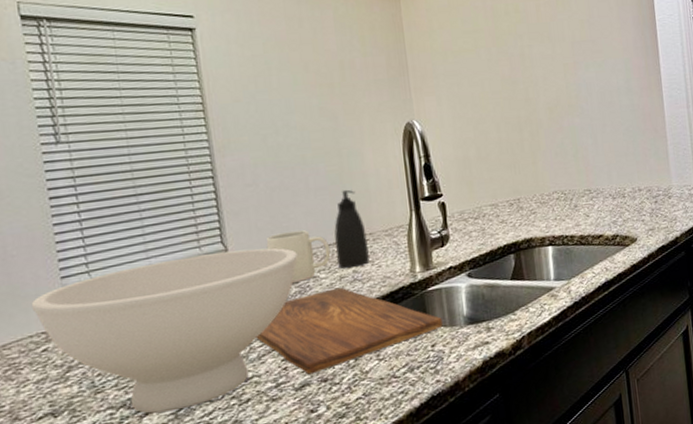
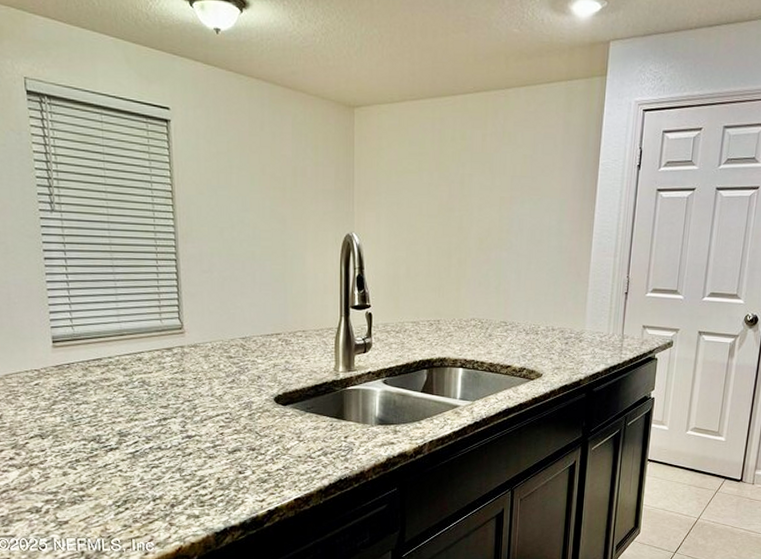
bowl: present [31,248,298,414] -> none [27,326,240,452]
cutting board: present [256,287,443,375] -> none [200,373,356,442]
mug: present [266,230,331,284] -> none [215,318,268,364]
soap dispenser: present [334,189,370,268] -> none [272,288,300,358]

